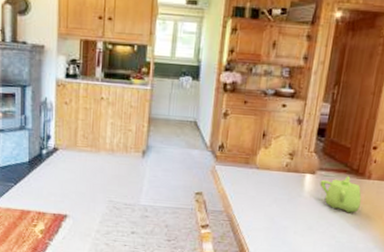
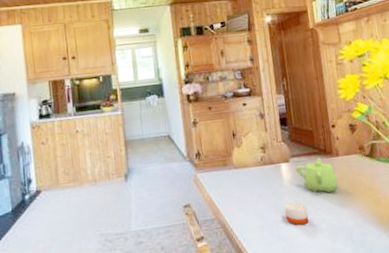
candle: none [296,212,321,237] -> present [284,202,309,226]

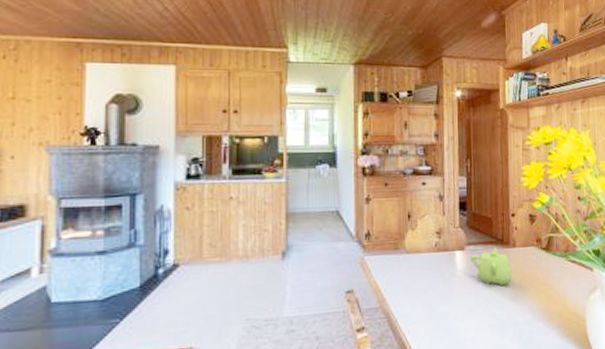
candle: present [284,202,309,226] -> none [455,293,479,320]

